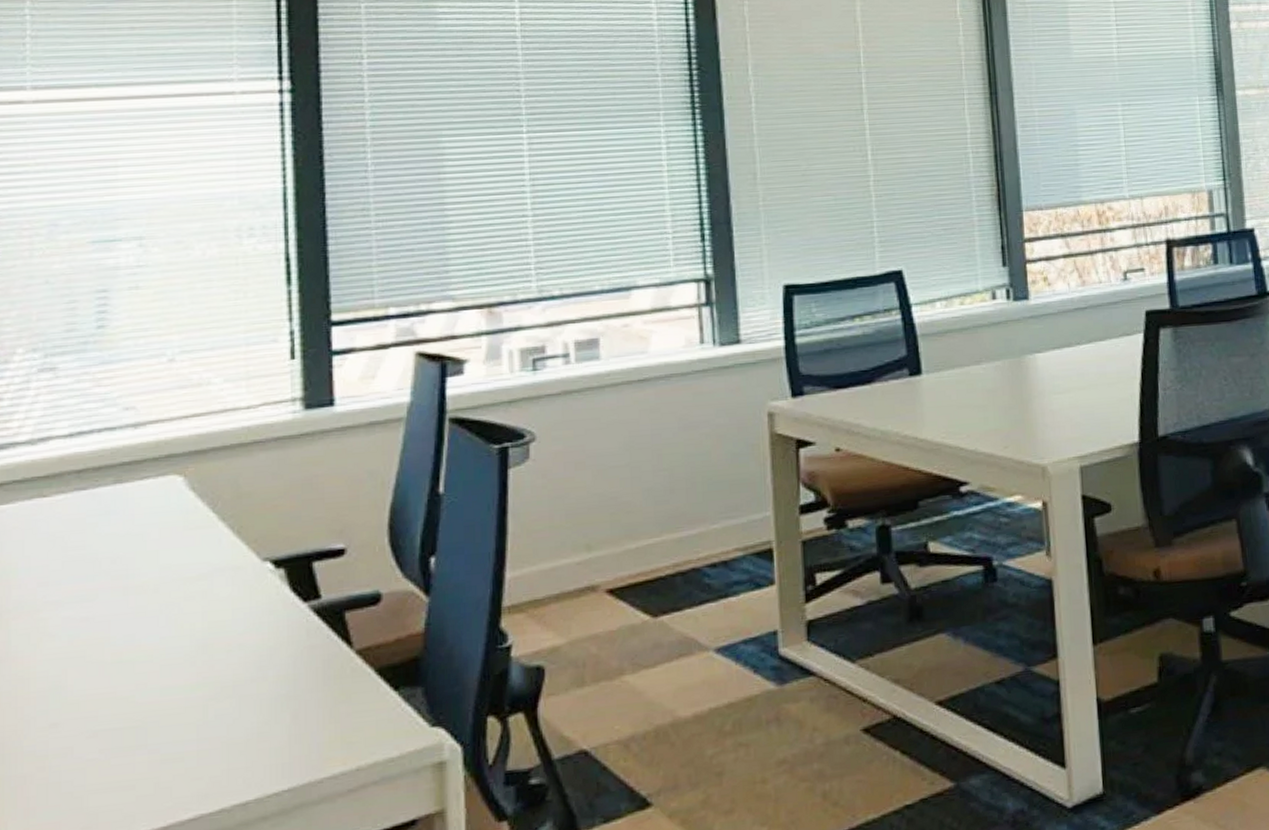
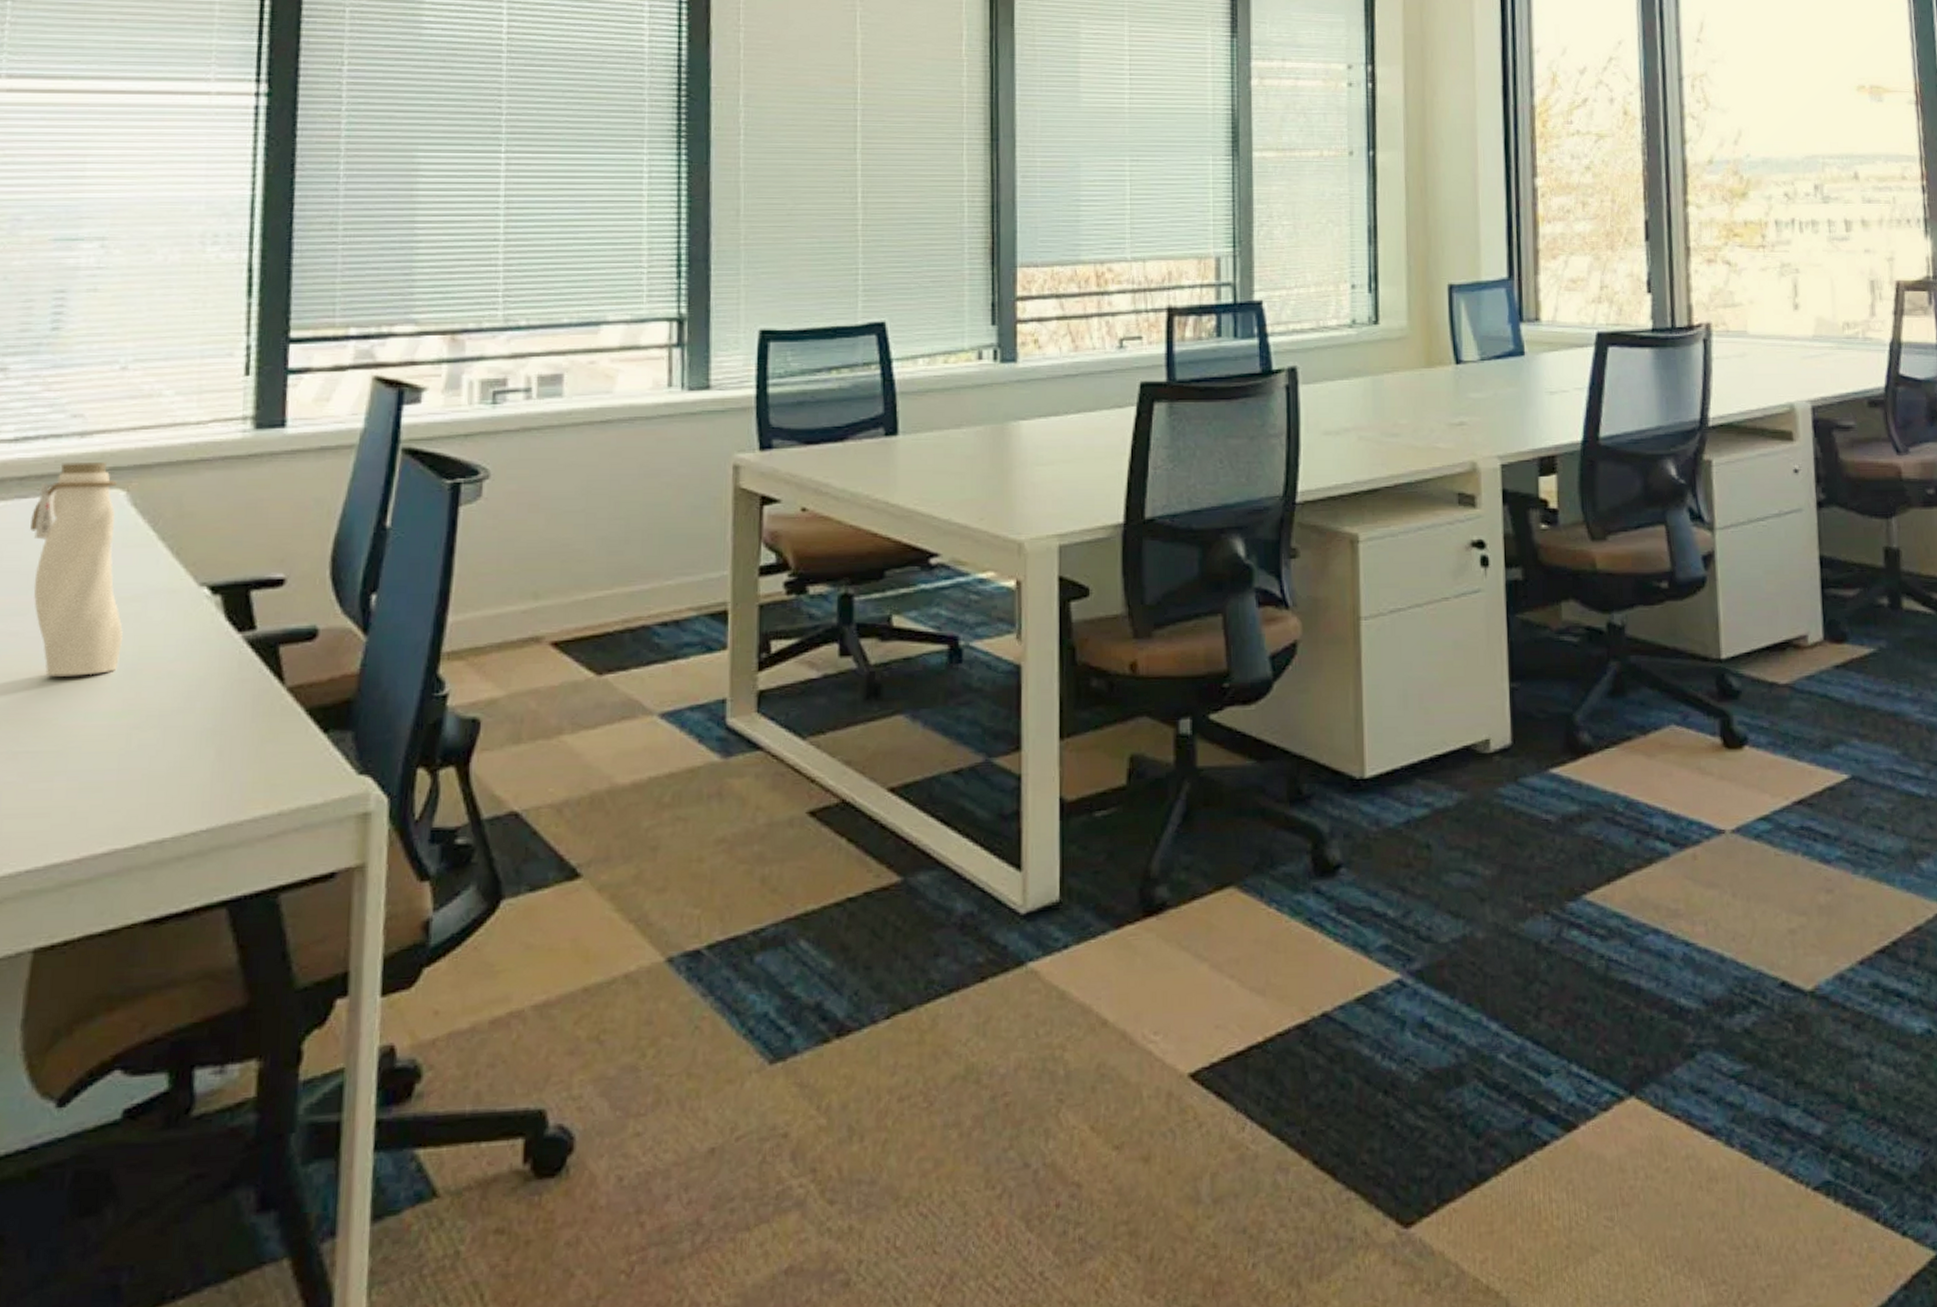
water bottle: none [92,451,191,657] -> present [30,461,123,677]

